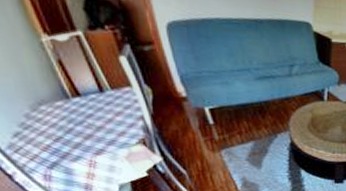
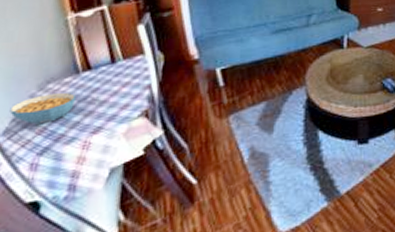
cereal bowl: none [8,114,72,141] -> present [9,92,76,124]

